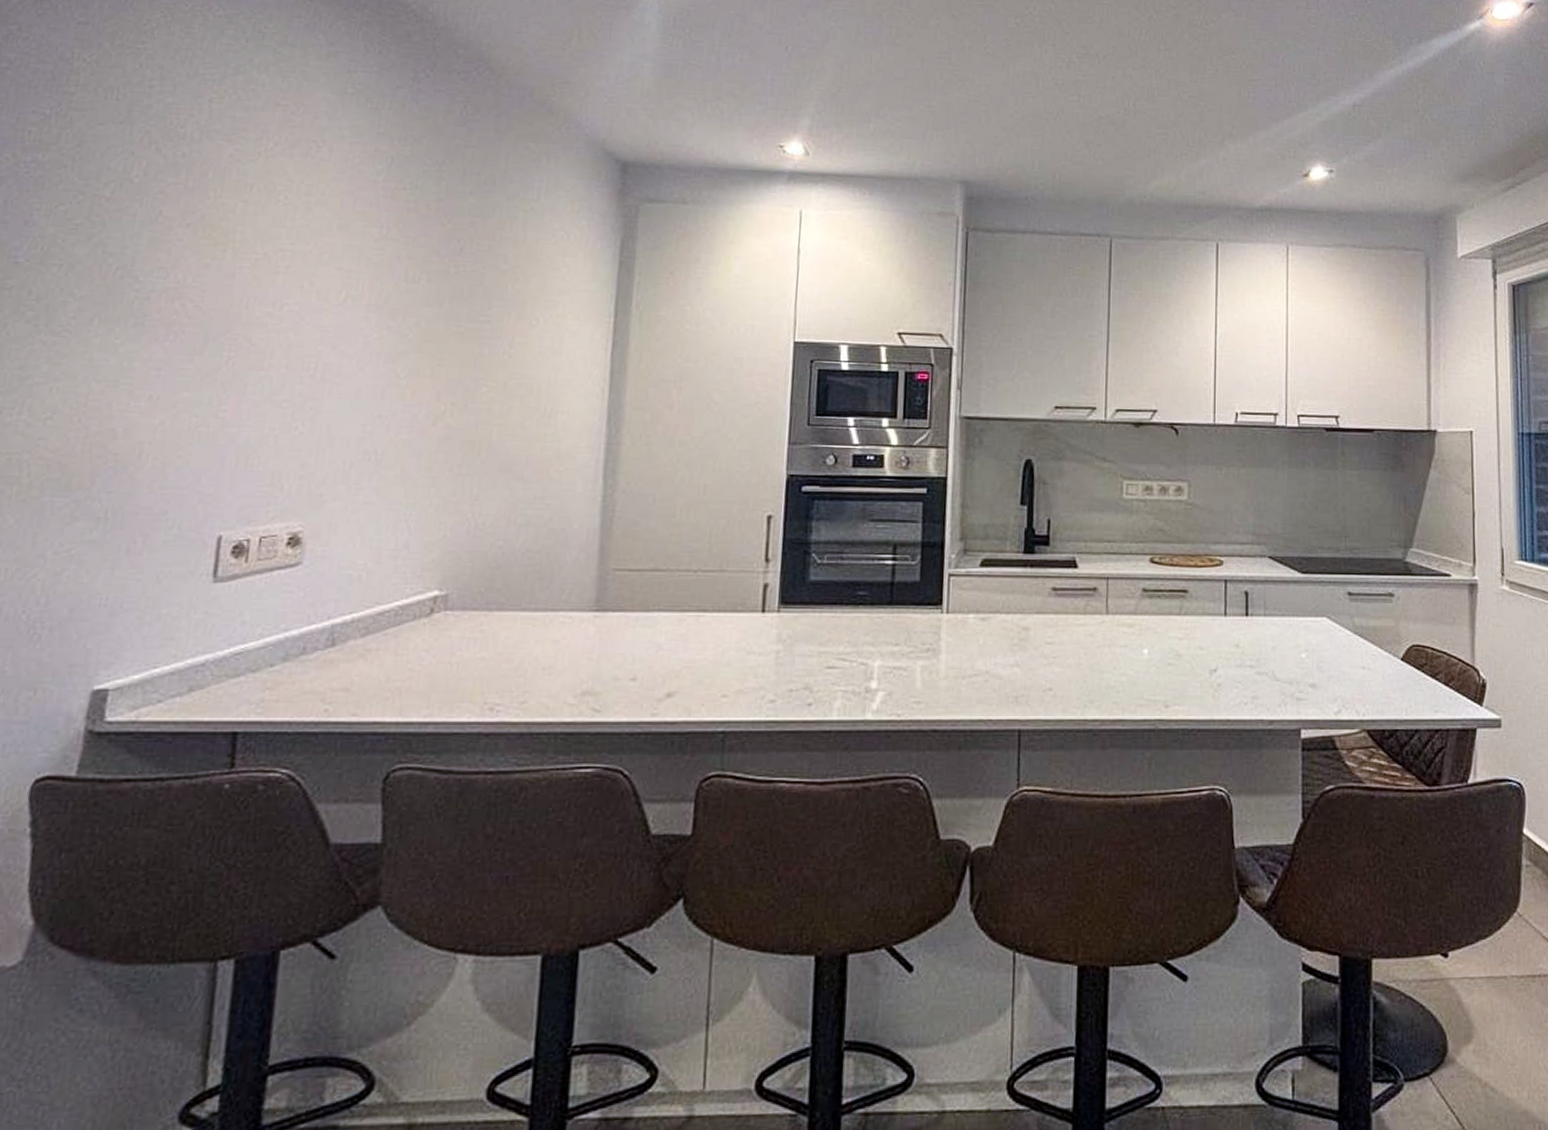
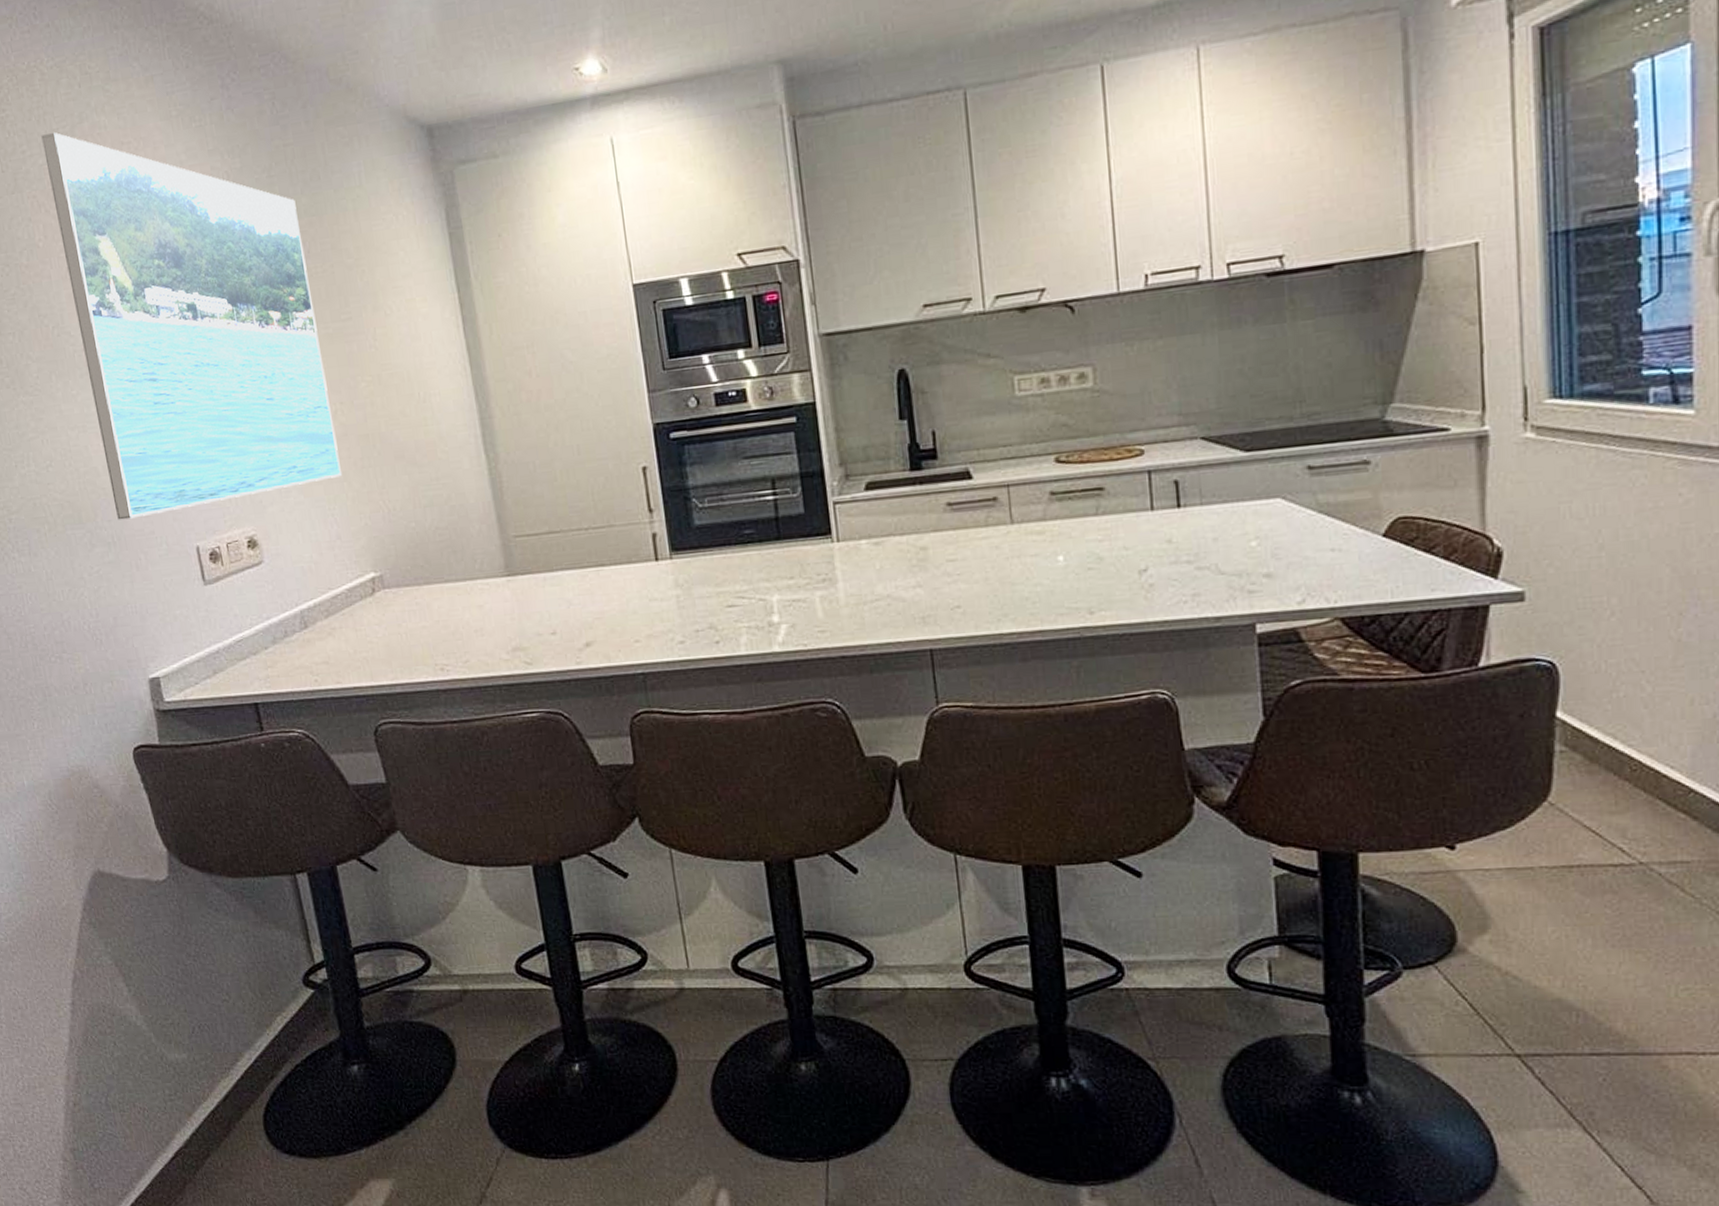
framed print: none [121,76,461,494] -> present [41,132,342,520]

